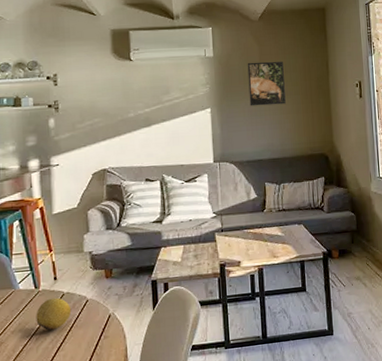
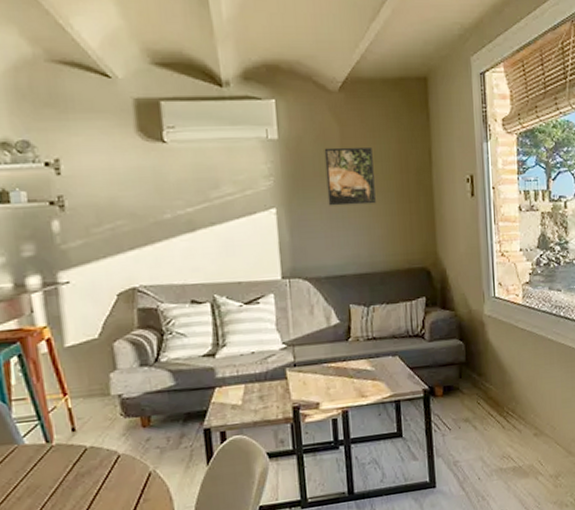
fruit: present [36,297,72,330] -> none [49,453,98,495]

